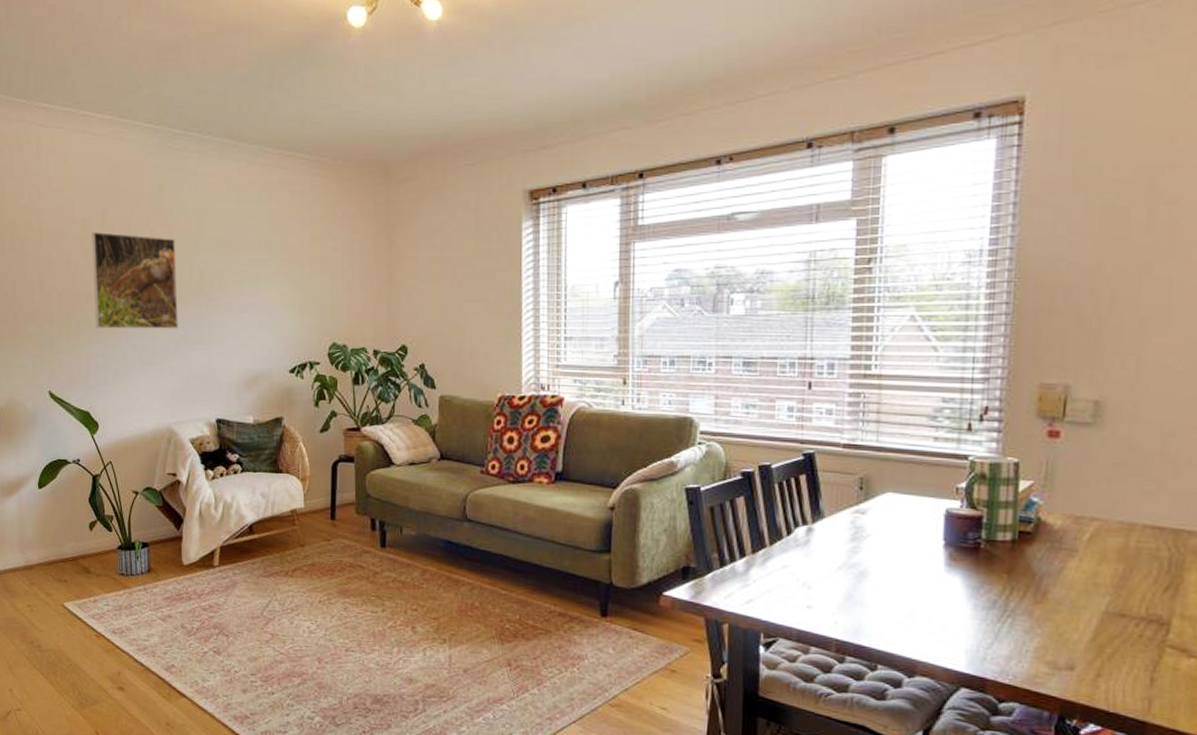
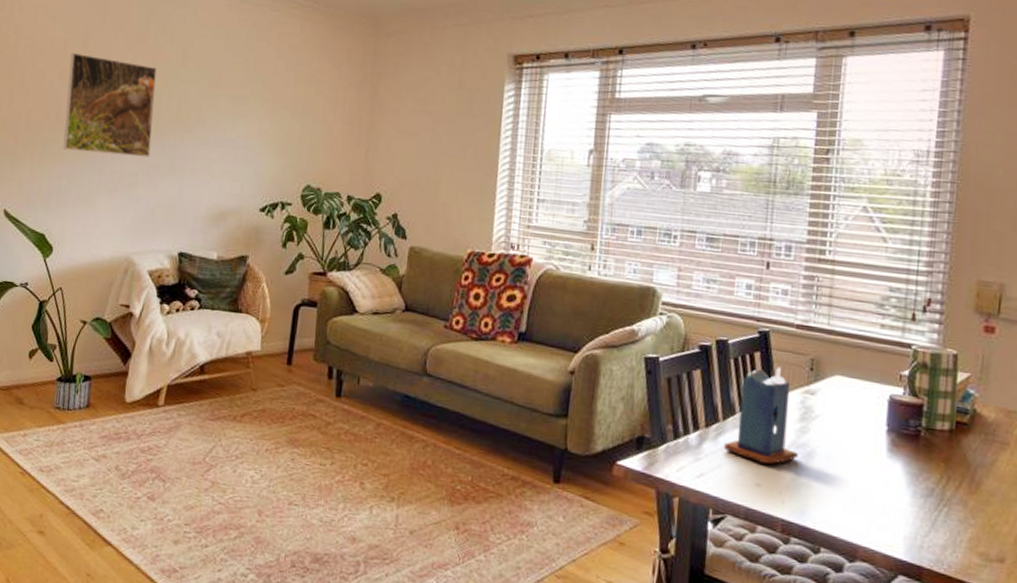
candle: none [772,488,851,586] -> present [723,367,799,464]

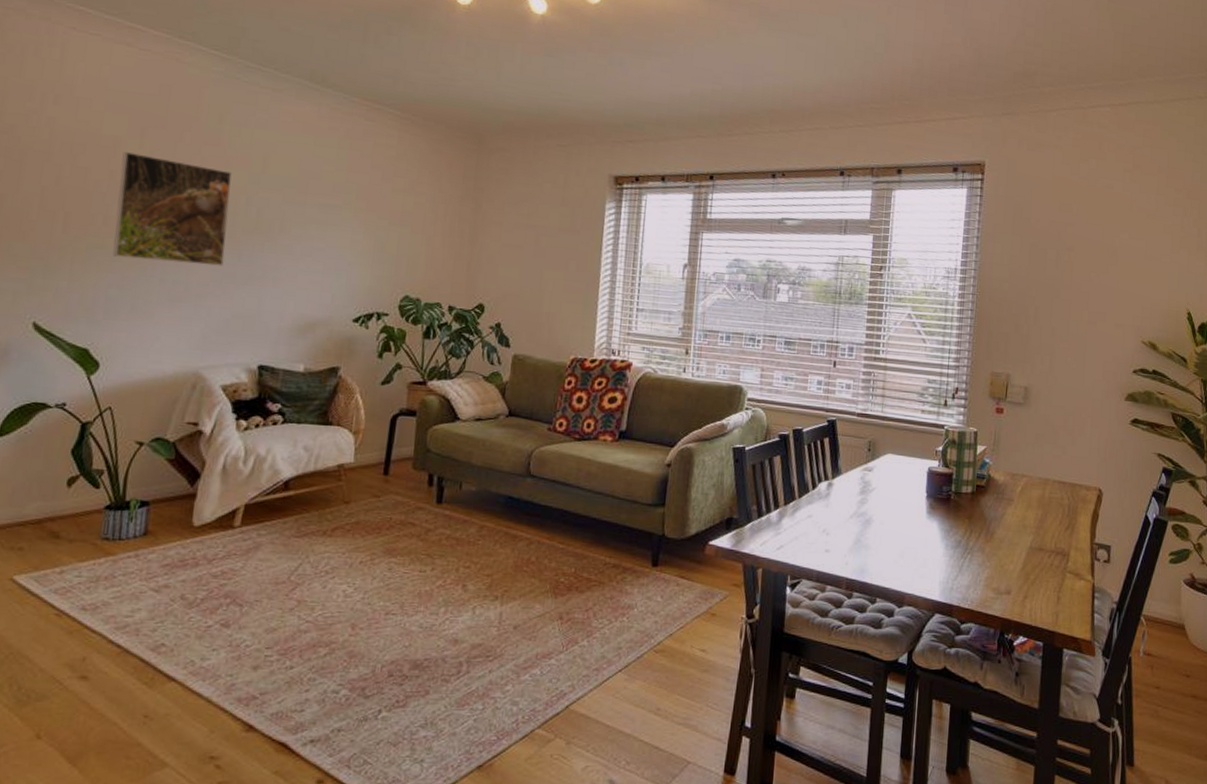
candle: present [723,367,799,464] -> none [799,449,860,532]

